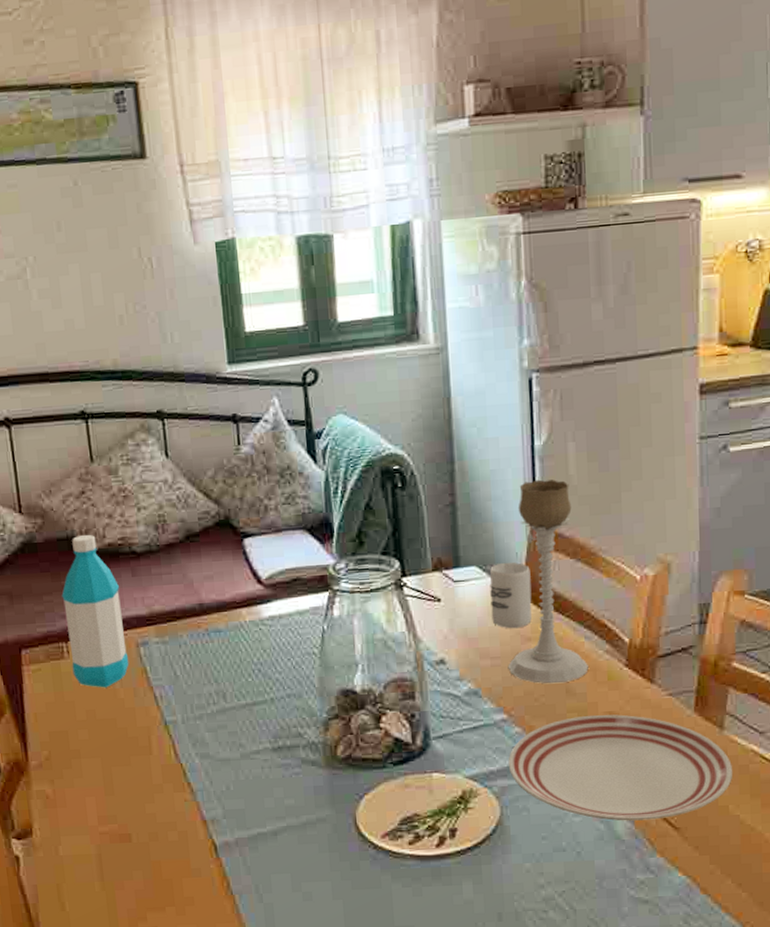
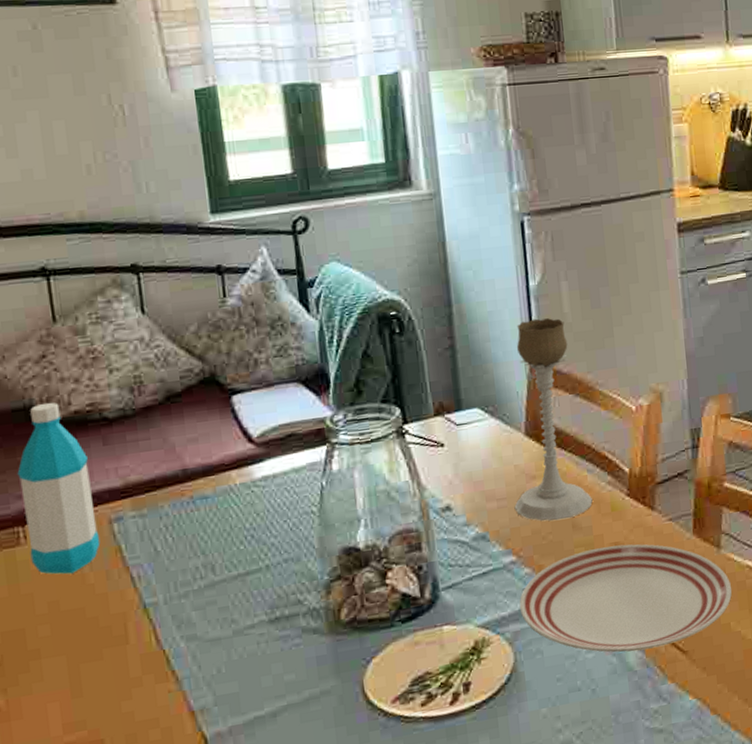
cup: present [490,562,532,629] -> none [492,401,535,469]

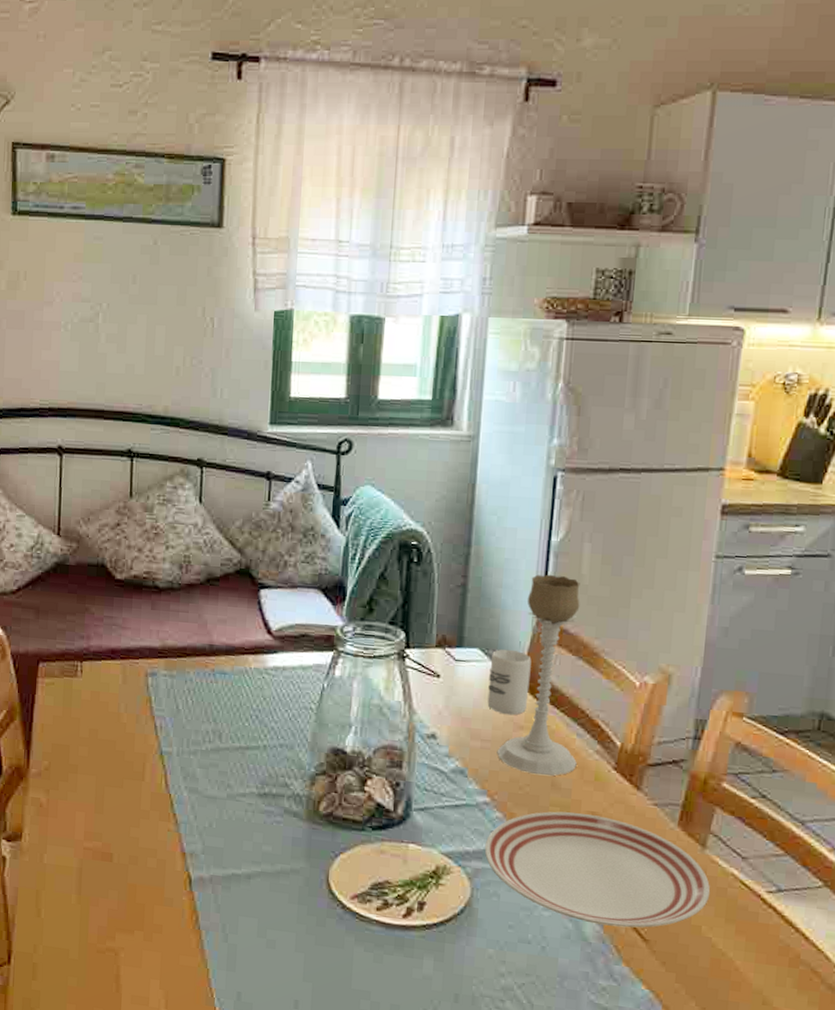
water bottle: present [17,402,101,574] -> none [83,563,138,711]
cup: none [492,401,535,469] -> present [487,649,531,716]

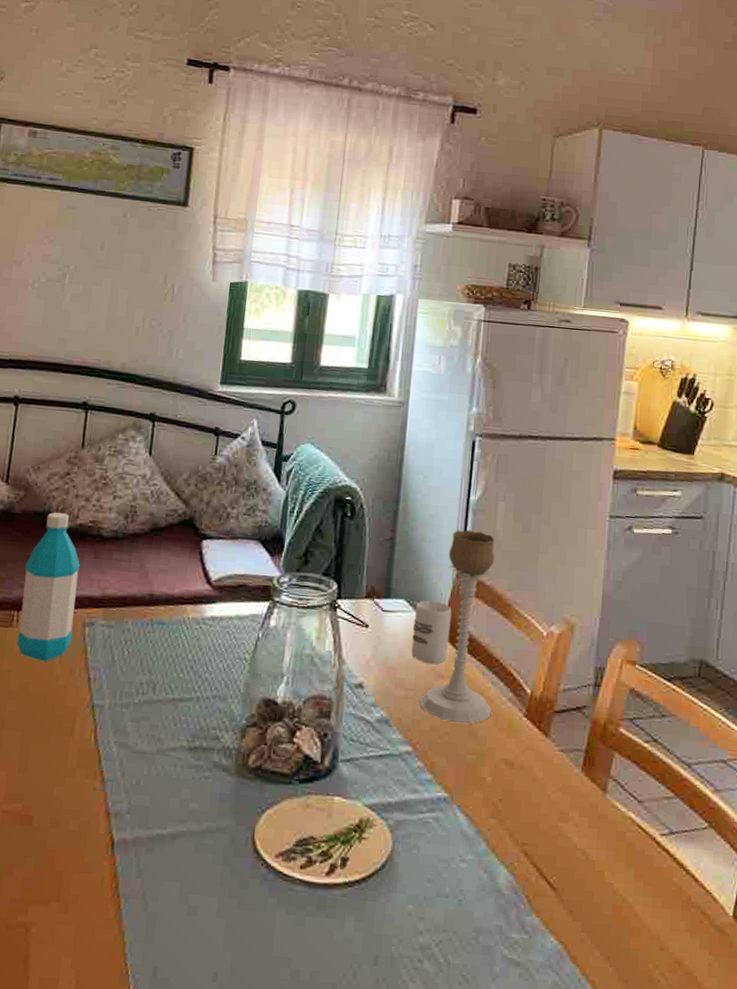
water bottle: none [83,563,138,711] -> present [17,512,80,662]
dinner plate: present [484,811,711,928] -> none [406,759,612,877]

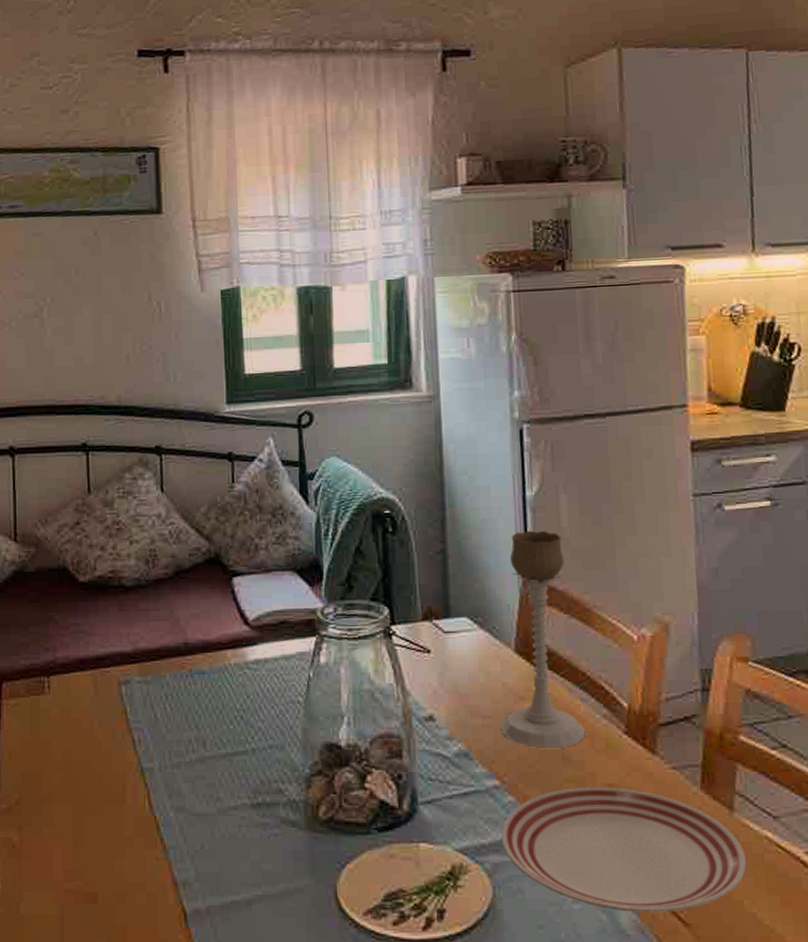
water bottle: present [17,512,80,662] -> none [48,565,110,728]
dinner plate: none [406,759,612,877] -> present [501,787,747,913]
cup: present [411,600,452,665] -> none [481,614,525,686]

